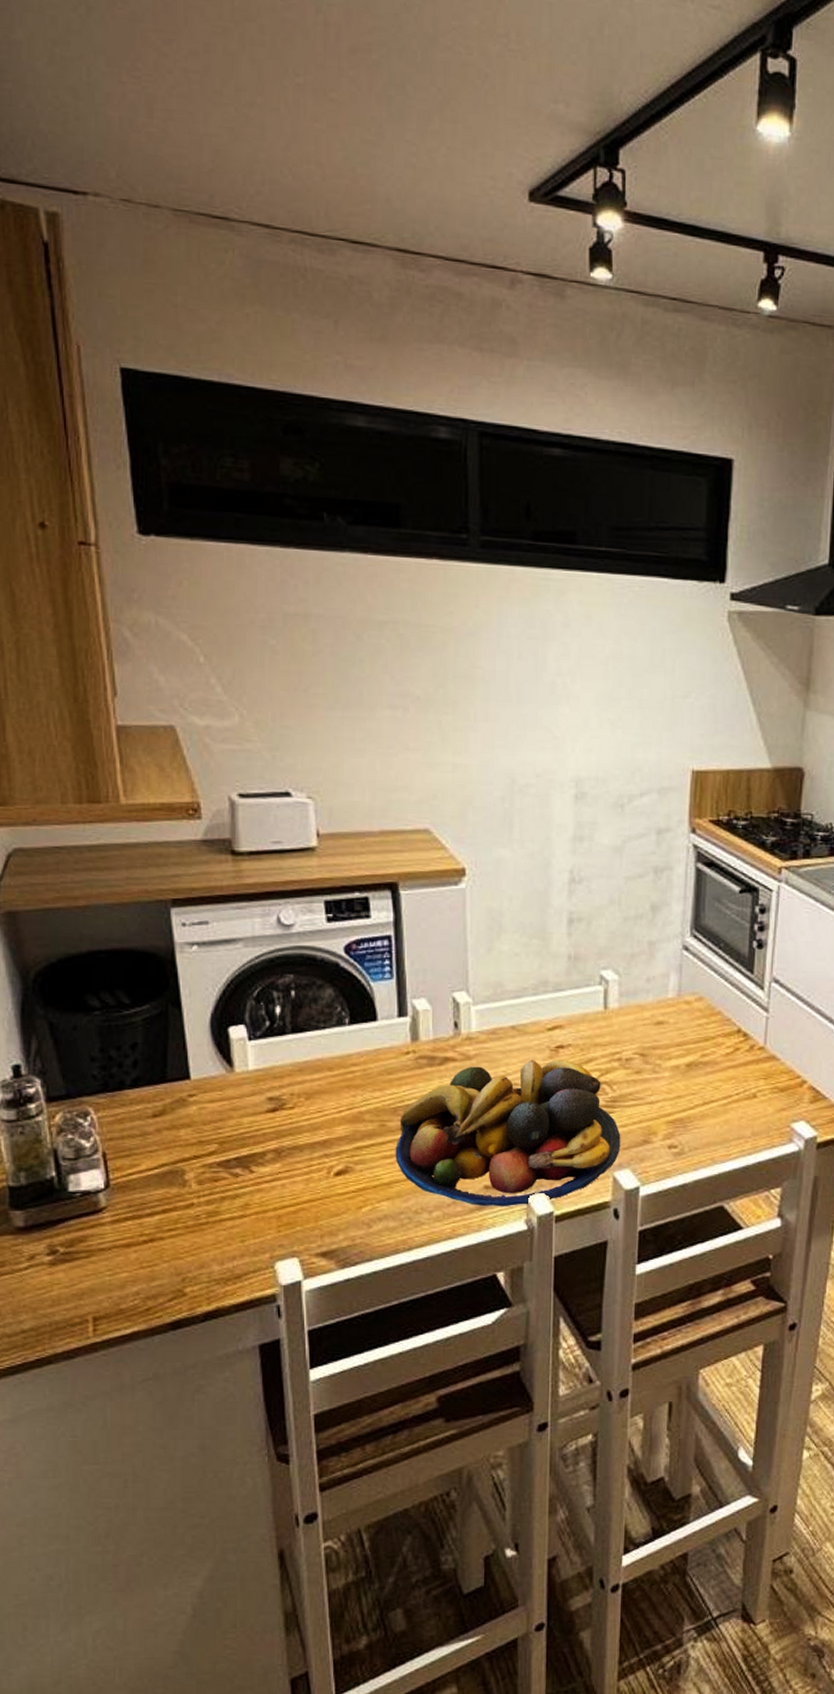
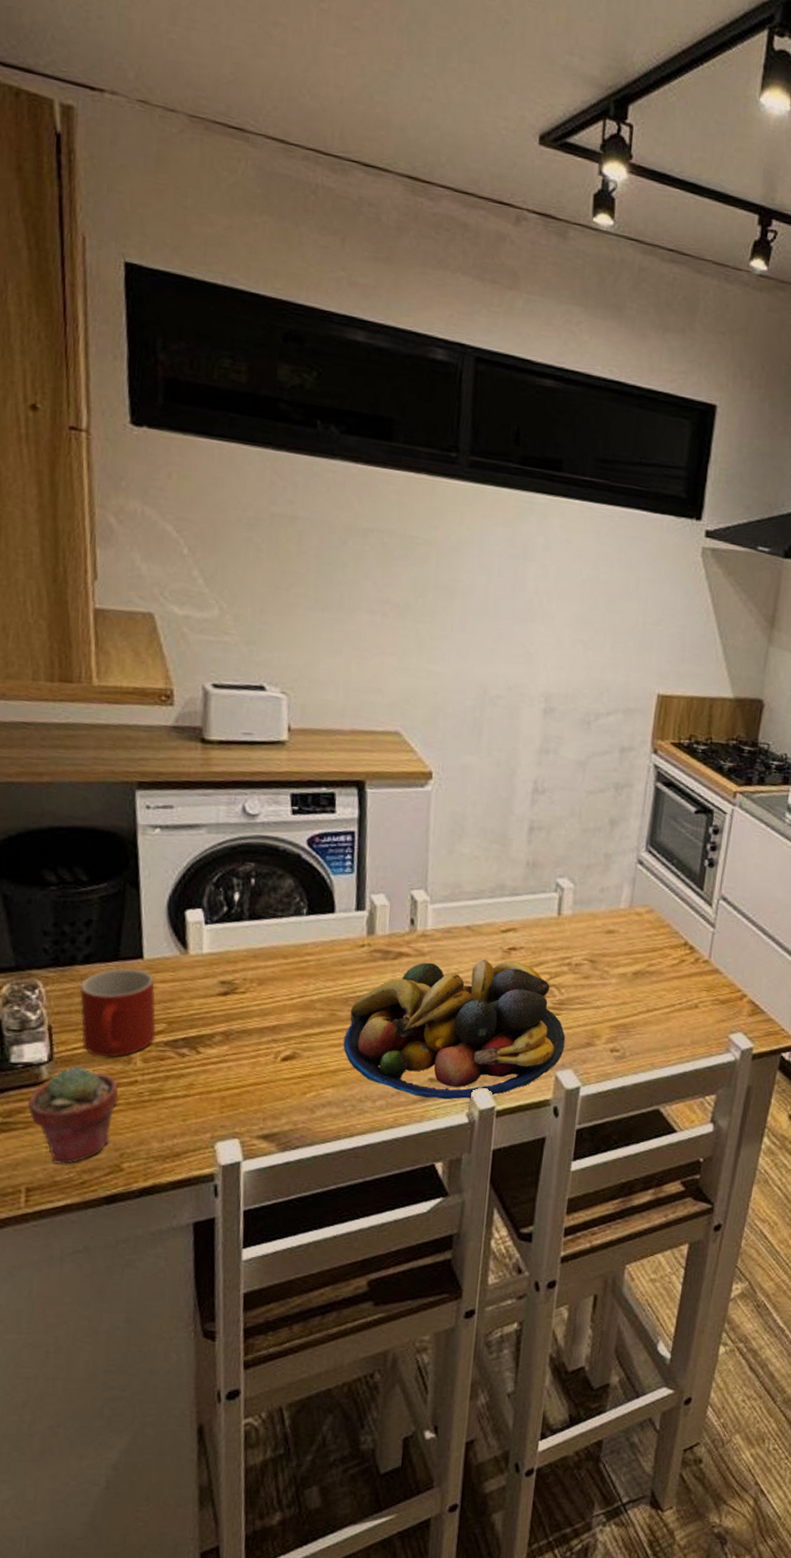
potted succulent: none [88,1192,176,1291] -> present [27,1066,119,1164]
mug: none [131,1089,208,1181] -> present [80,968,156,1057]

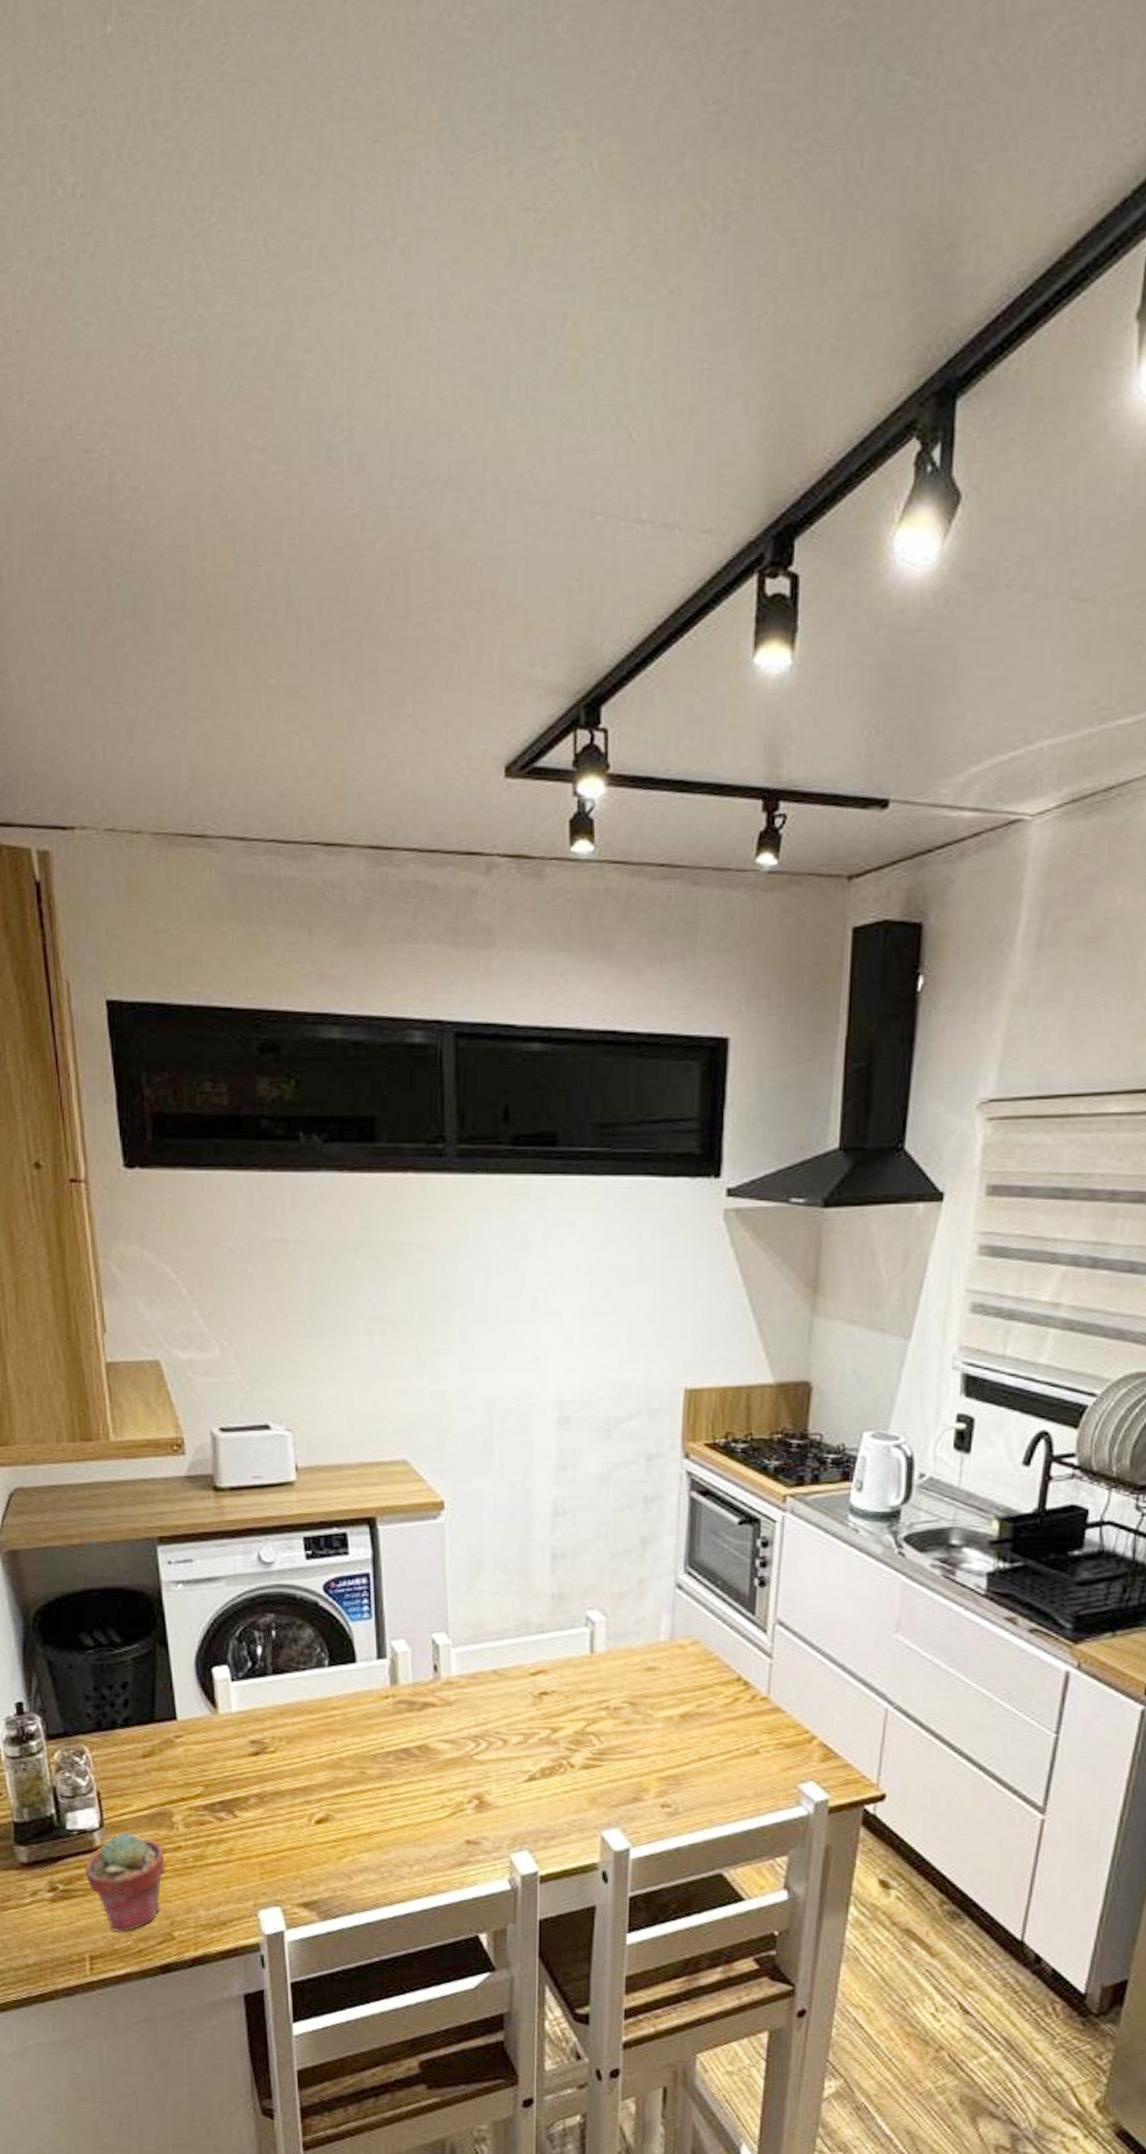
mug: present [80,968,156,1057] -> none [123,1730,194,1823]
fruit bowl: present [343,960,566,1100] -> none [375,1707,609,1864]

